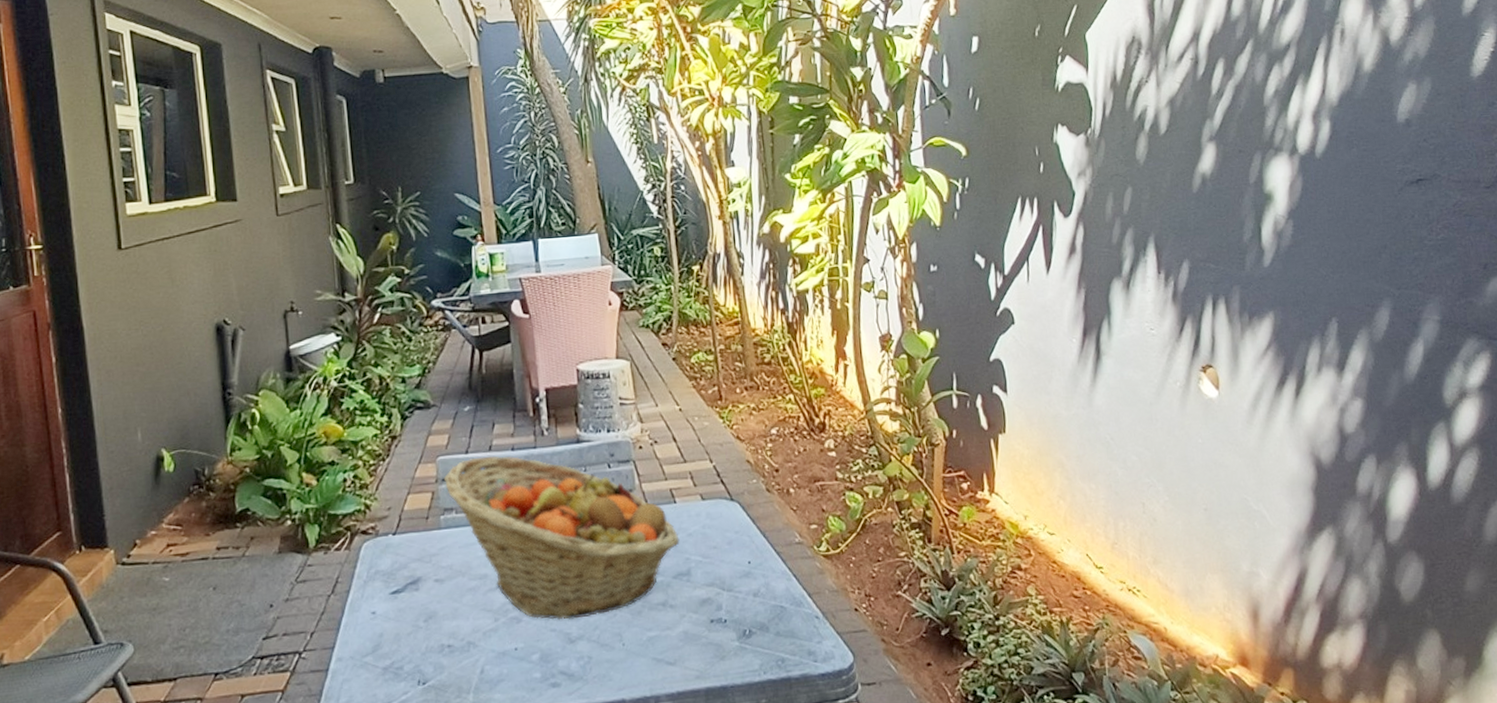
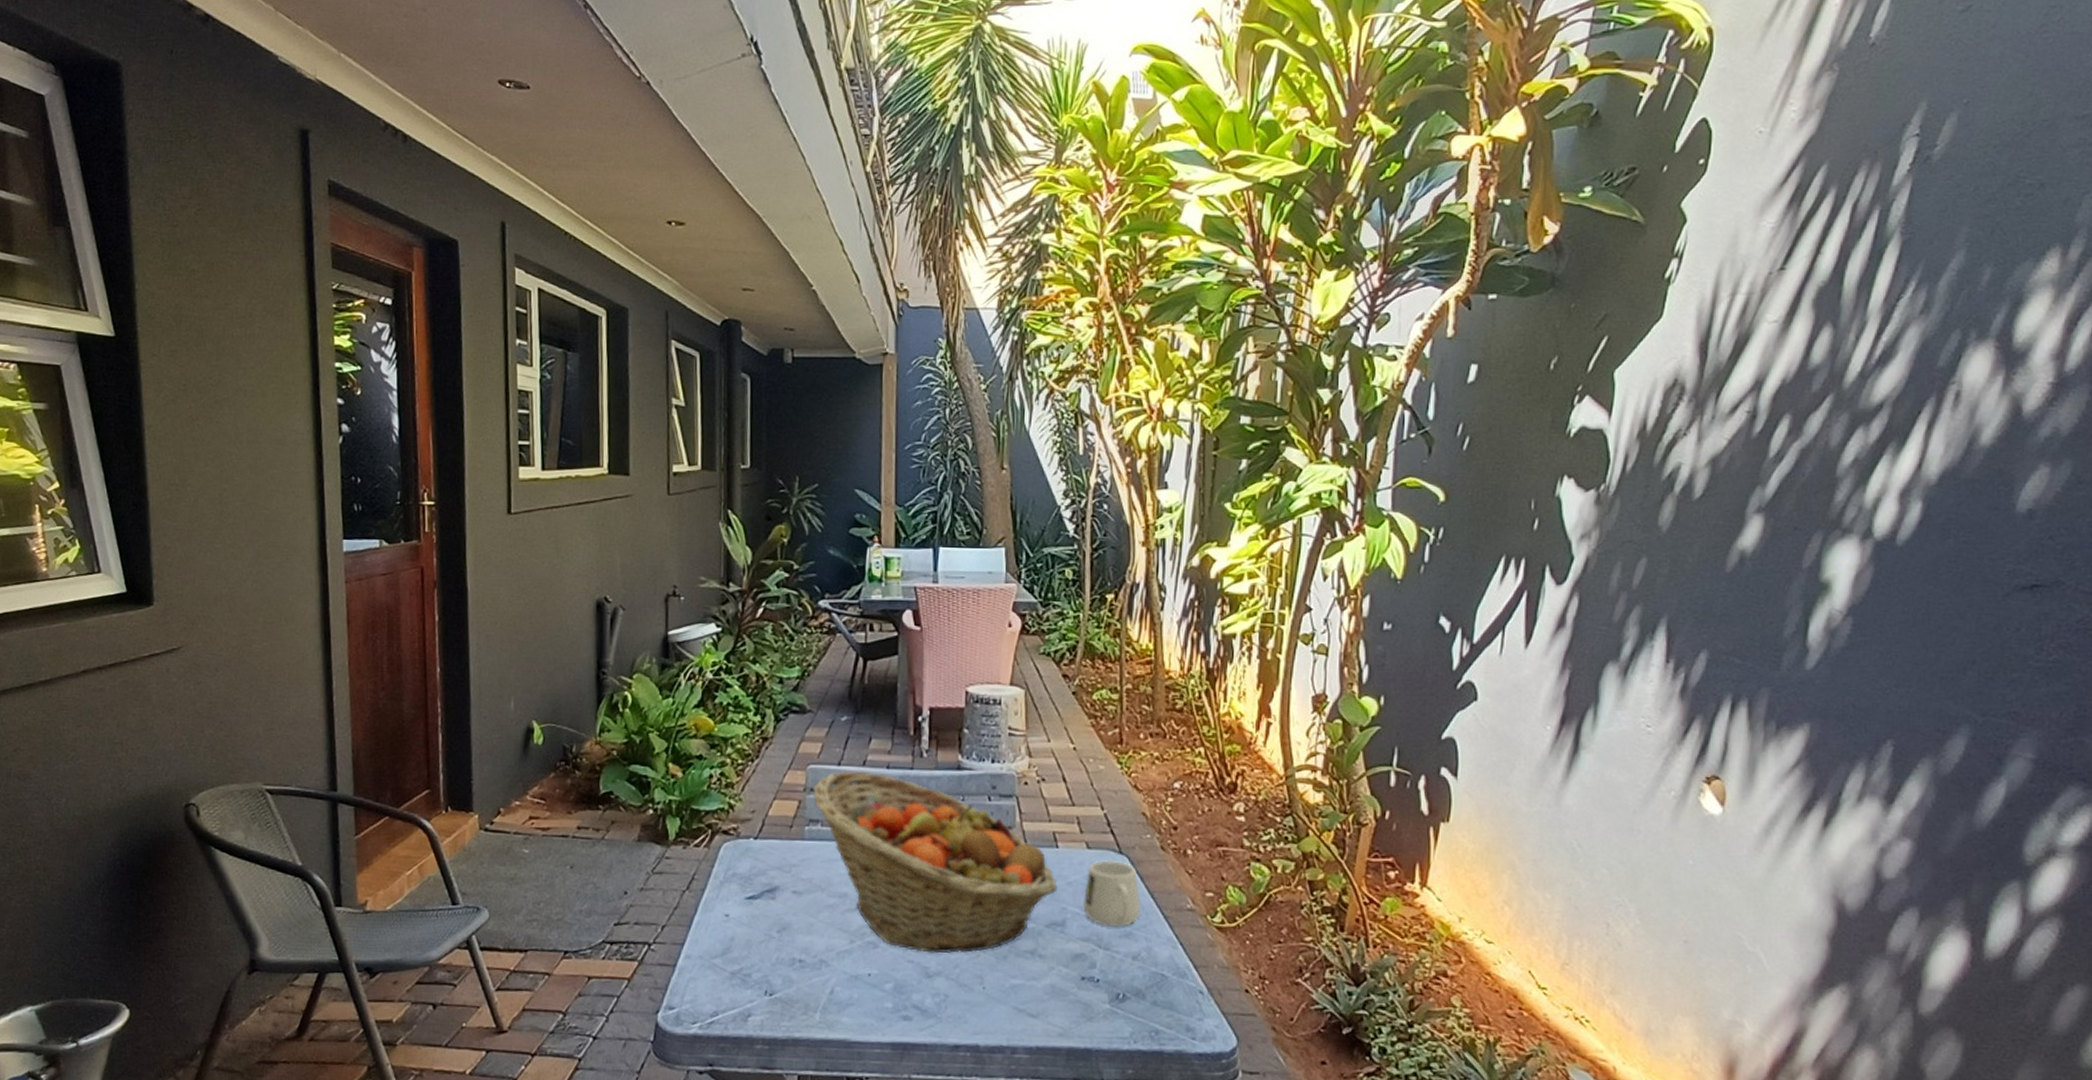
mug: none [703,507,756,570] -> present [1082,859,1141,927]

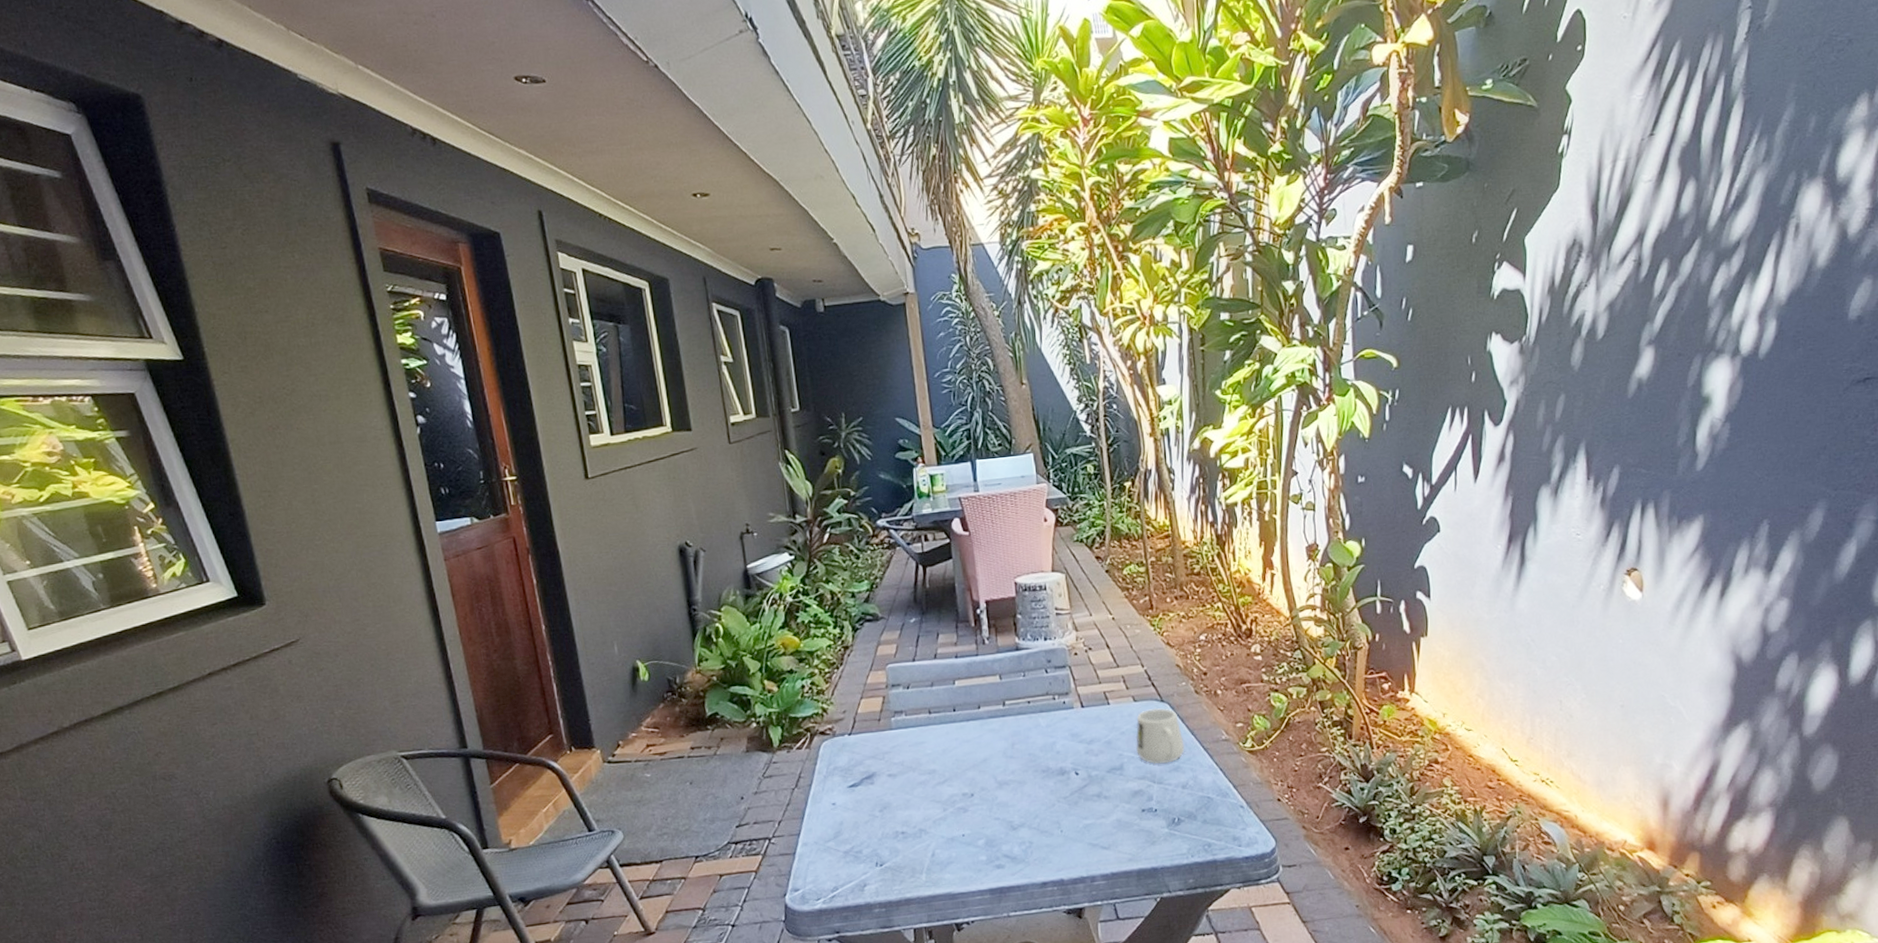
fruit basket: present [812,771,1058,954] -> none [893,663,1113,810]

